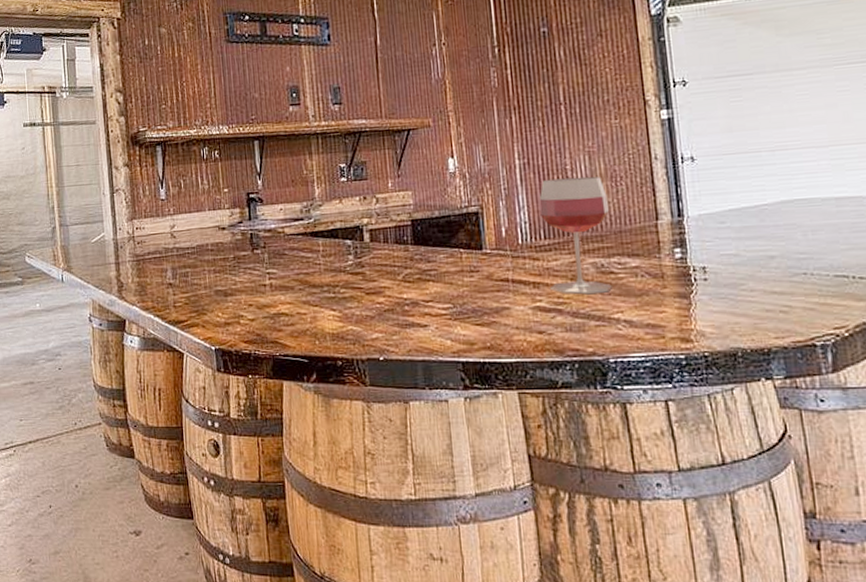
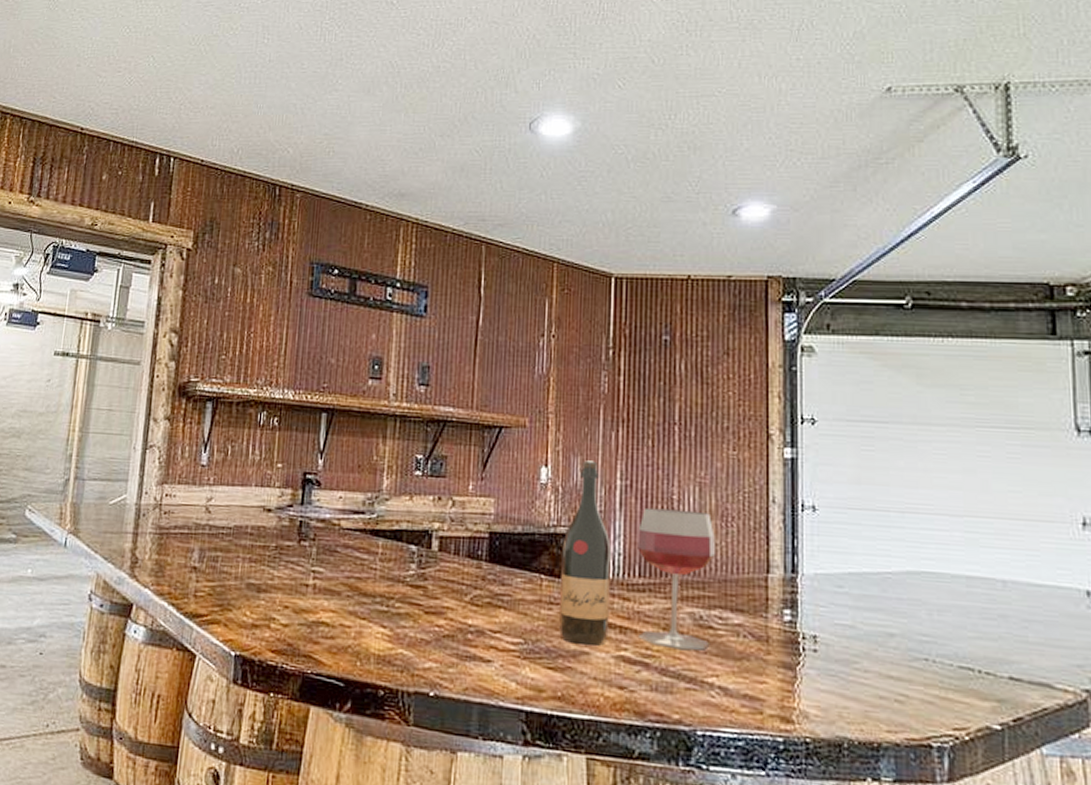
wine bottle: none [475,146,524,303] -> present [558,460,611,646]

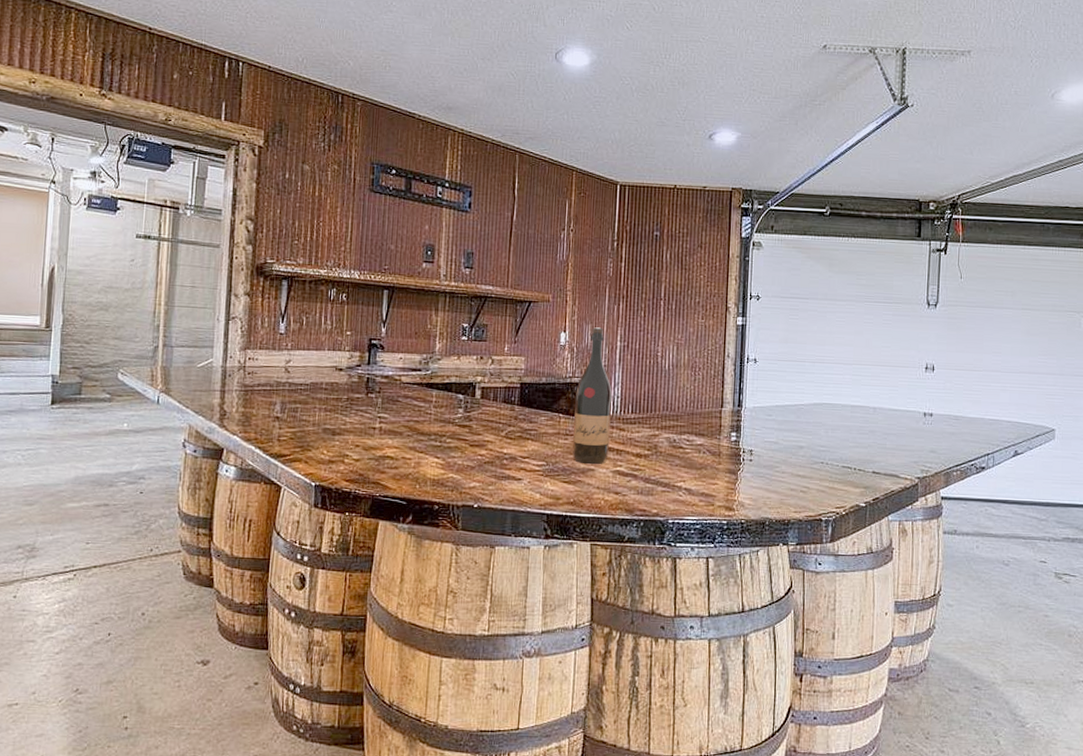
wineglass: present [637,507,715,651] -> none [629,362,687,465]

